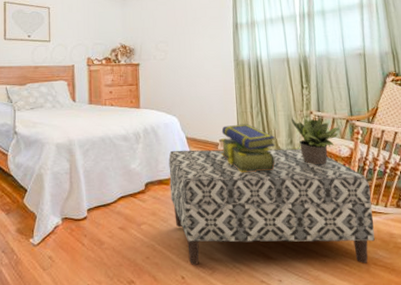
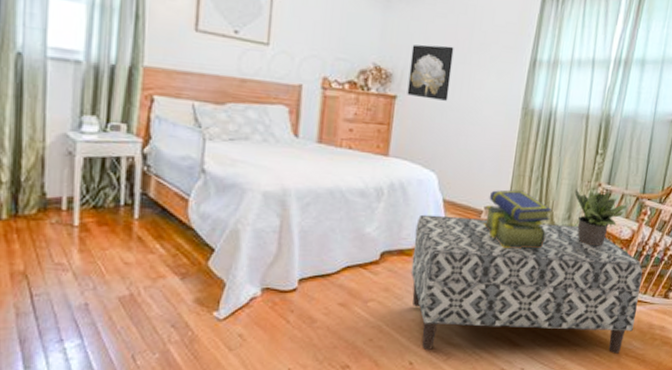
wall art: none [145,23,177,63] -> present [407,44,454,101]

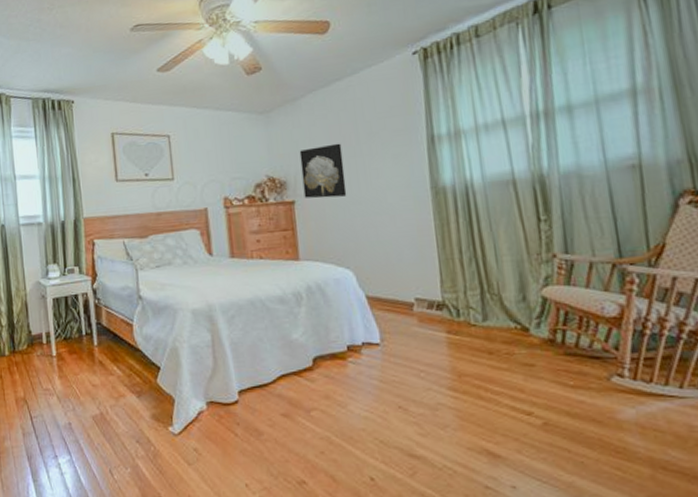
bench: present [410,214,643,354] -> none [343,307,664,467]
stack of books: present [483,189,552,249] -> none [416,275,500,342]
potted plant: present [574,187,628,246] -> none [522,258,602,330]

